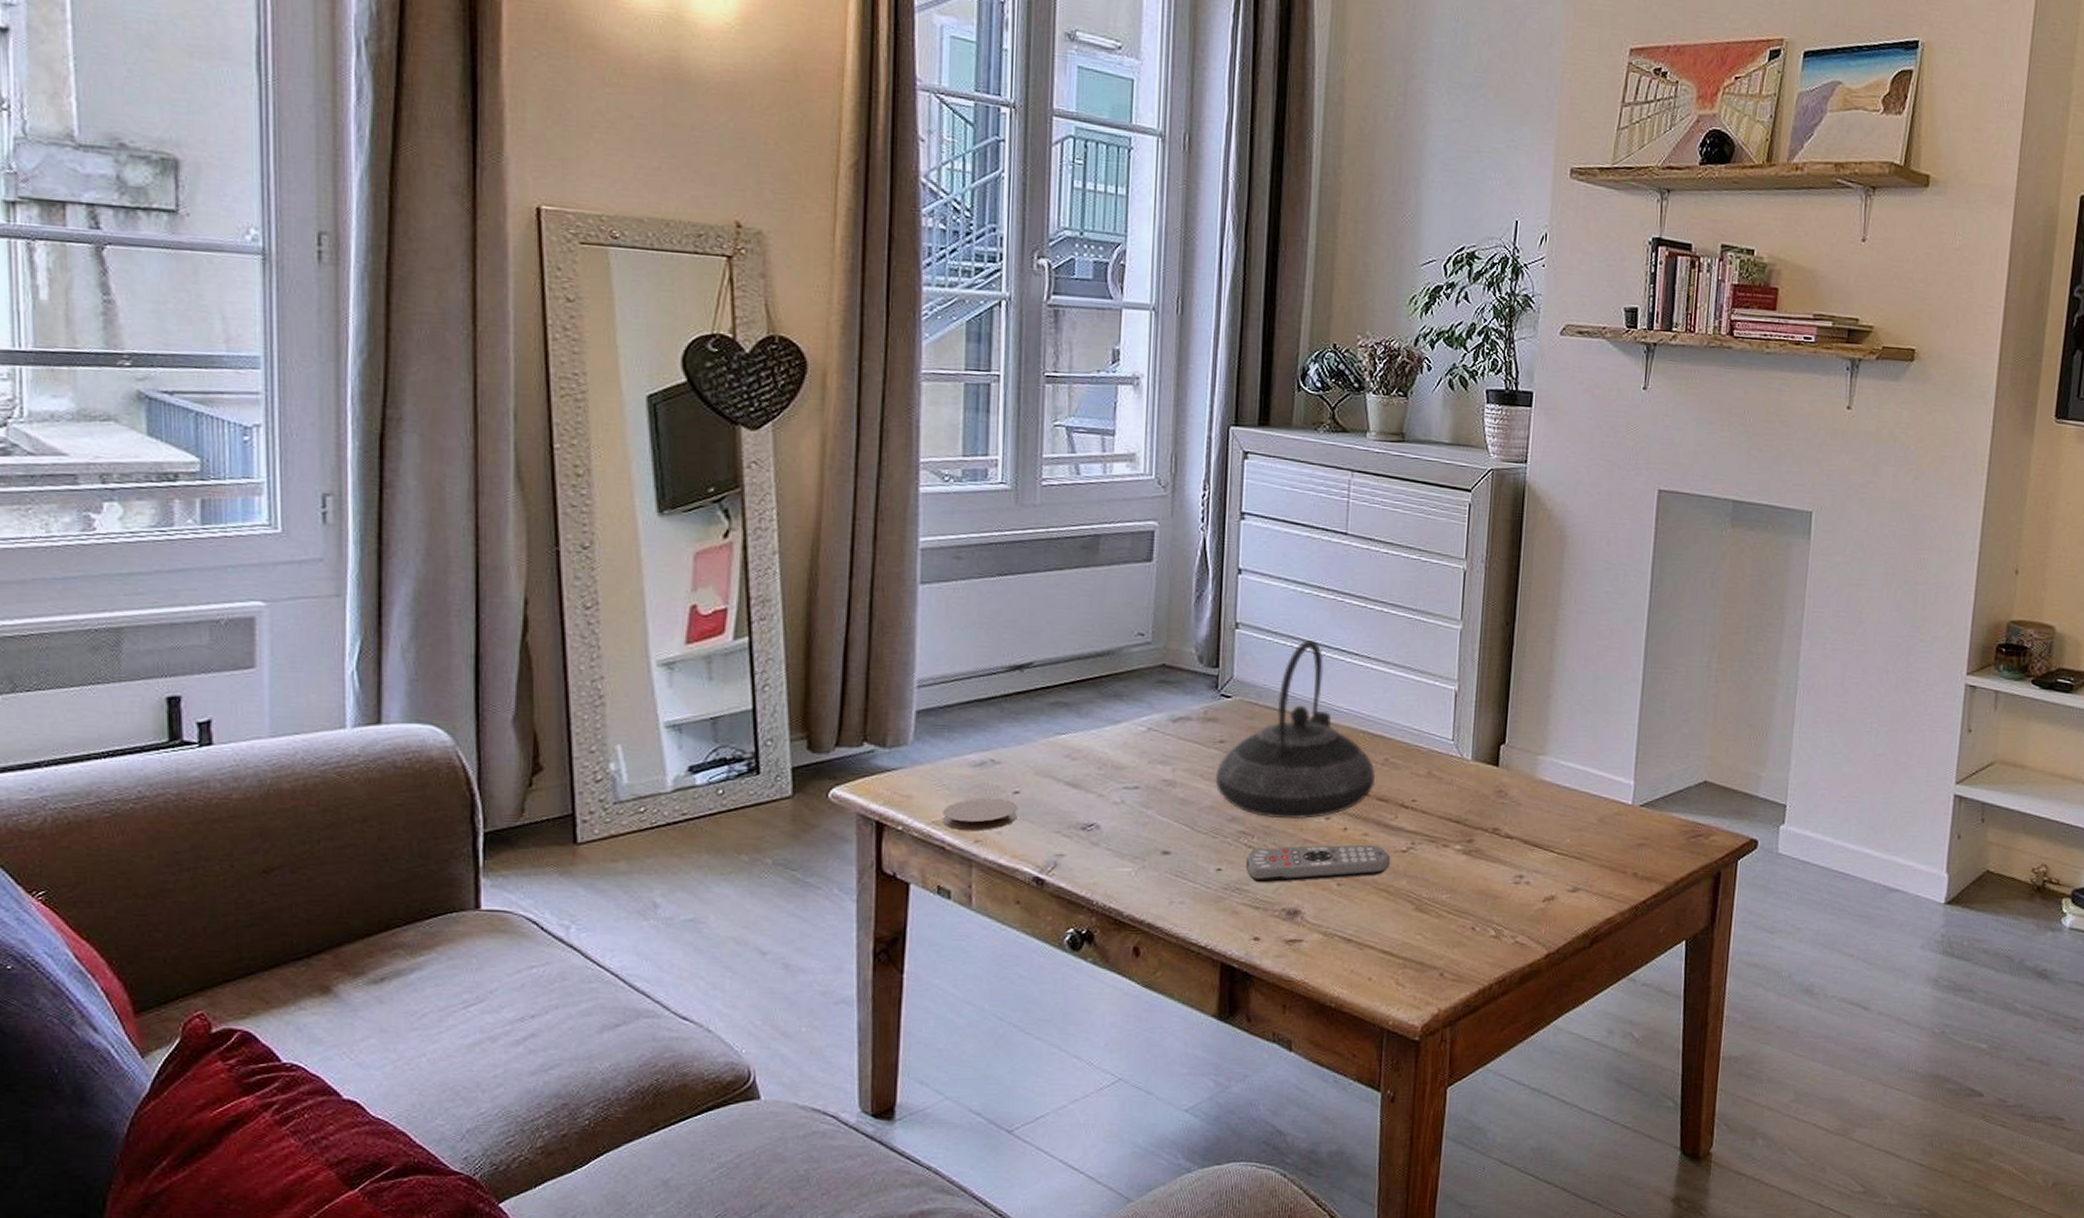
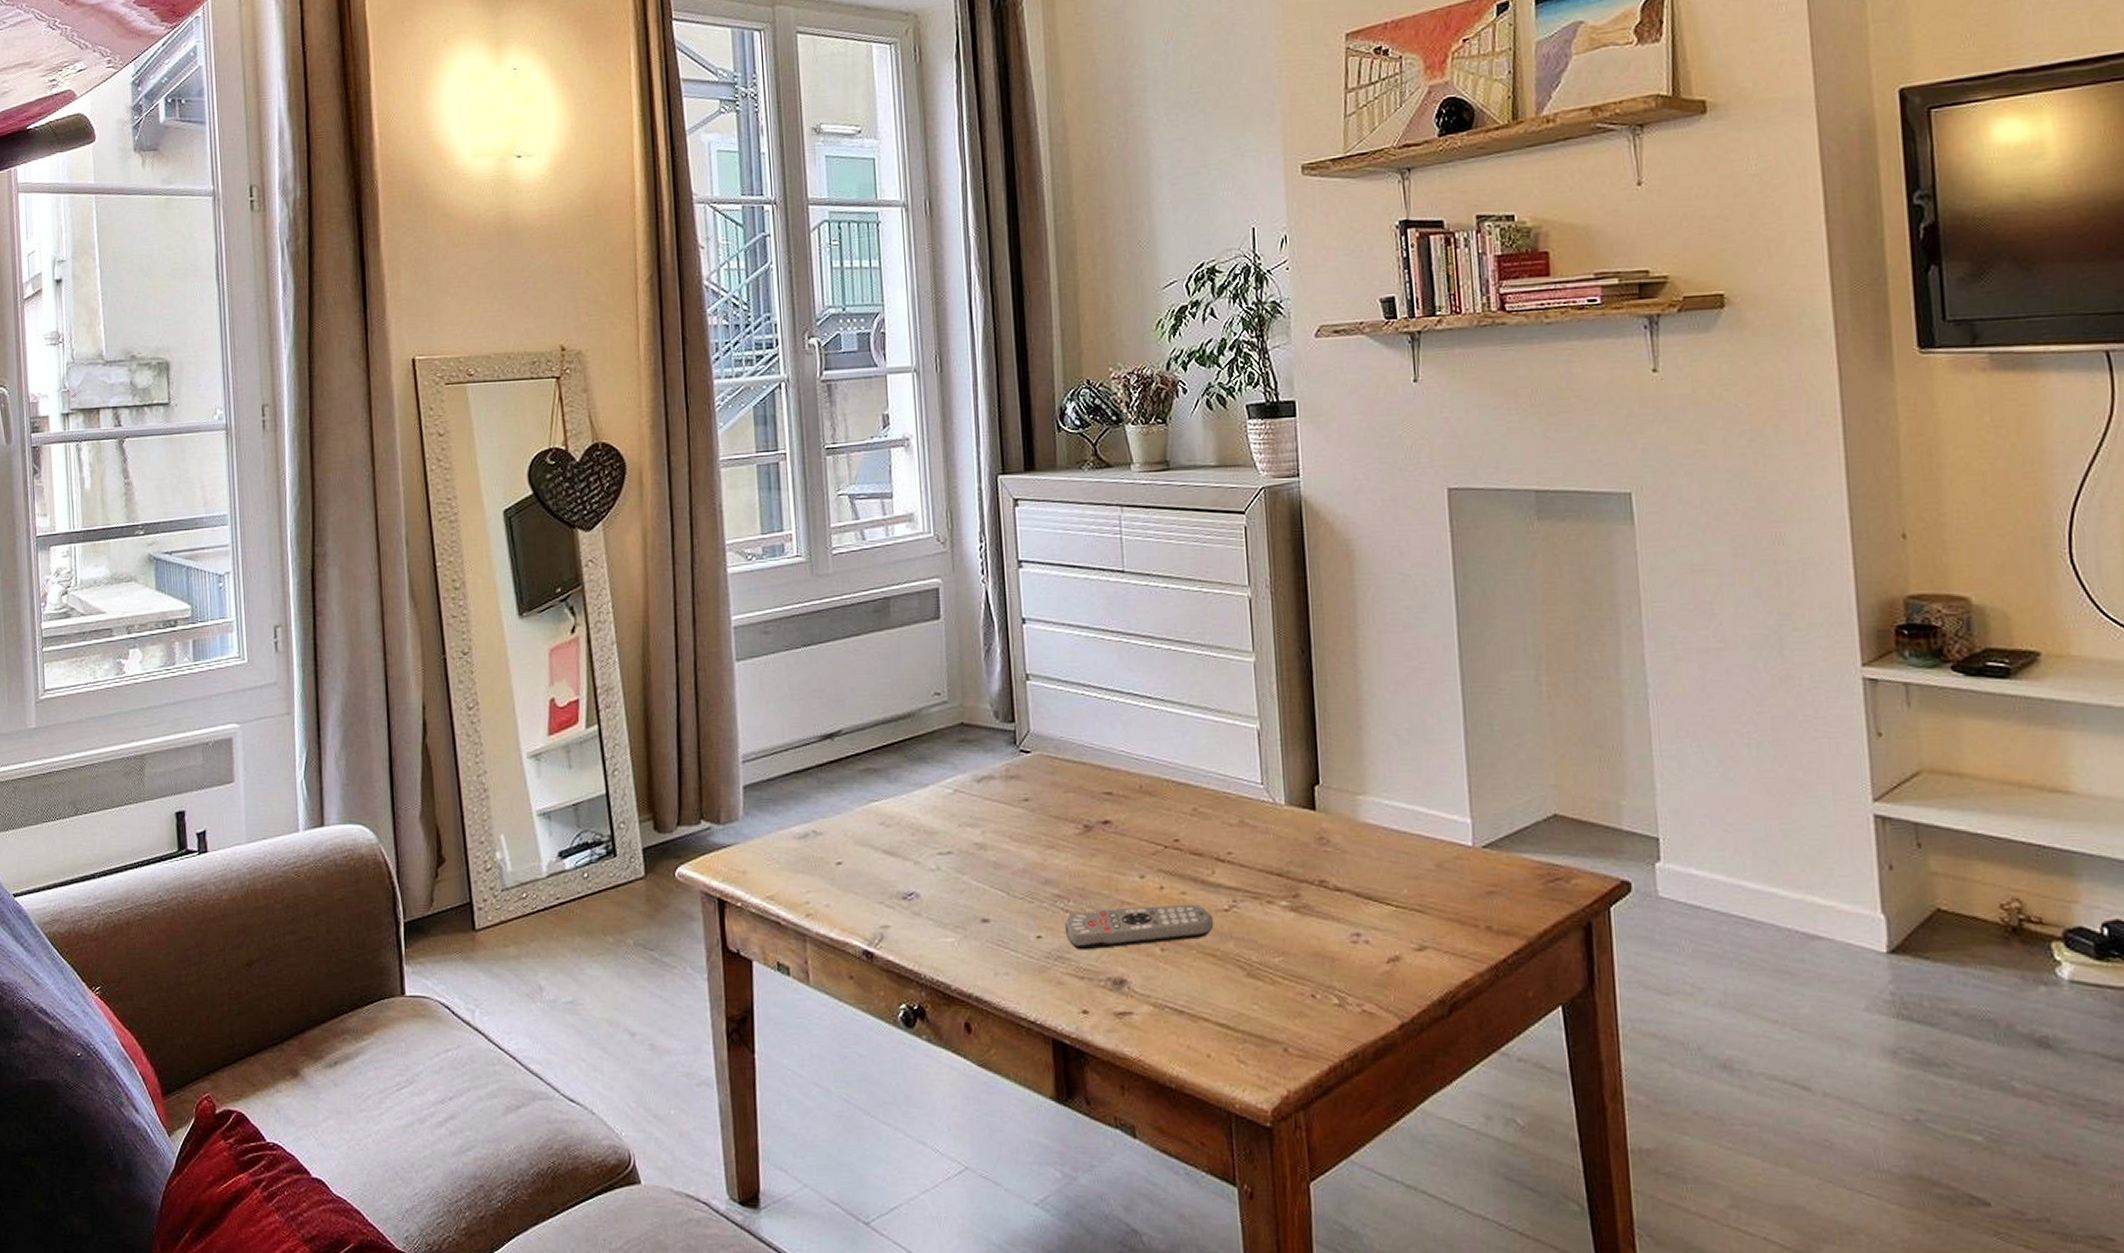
coaster: present [943,797,1018,831] -> none [775,869,843,905]
teapot: present [1215,640,1376,820] -> none [1024,687,1187,880]

